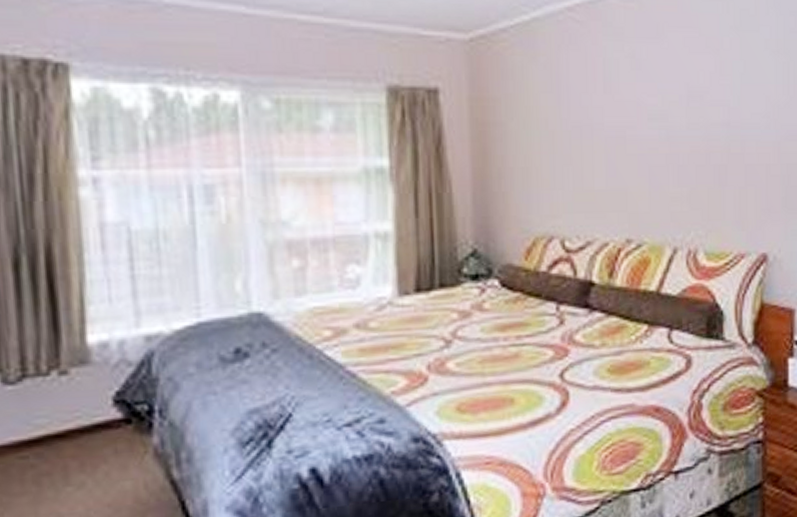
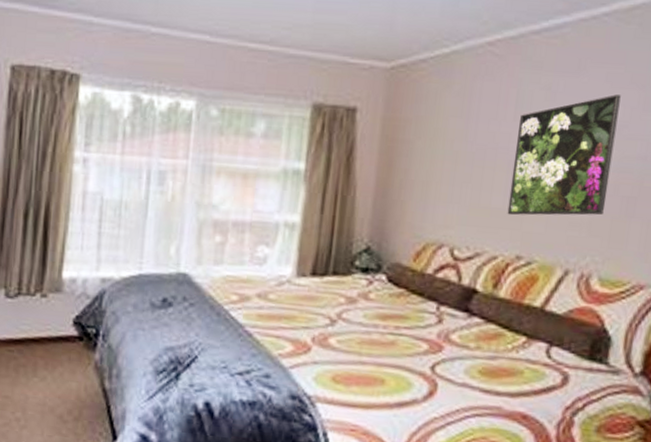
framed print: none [609,60,701,197] -> present [507,94,621,216]

